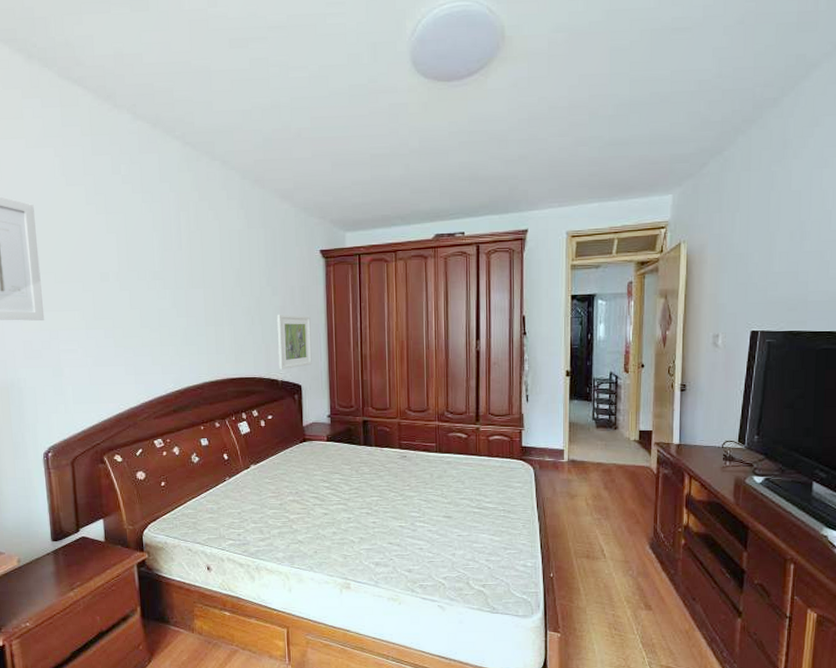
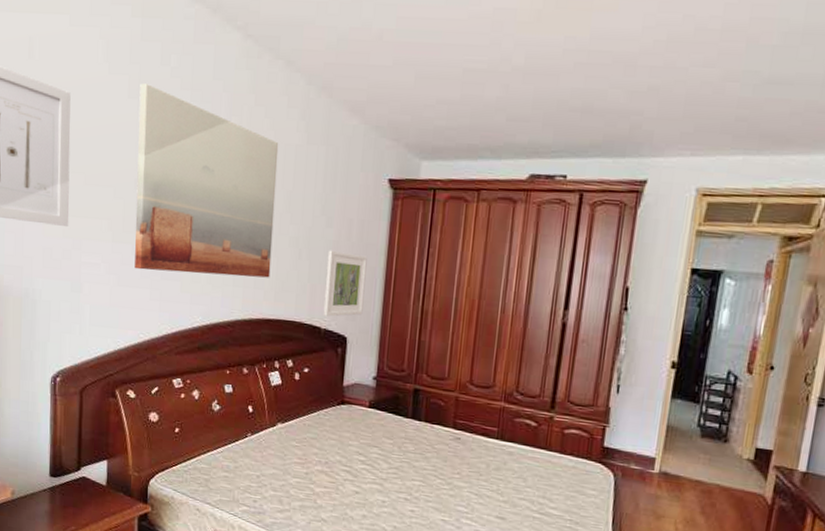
wall art: none [96,191,229,350] -> present [134,83,279,278]

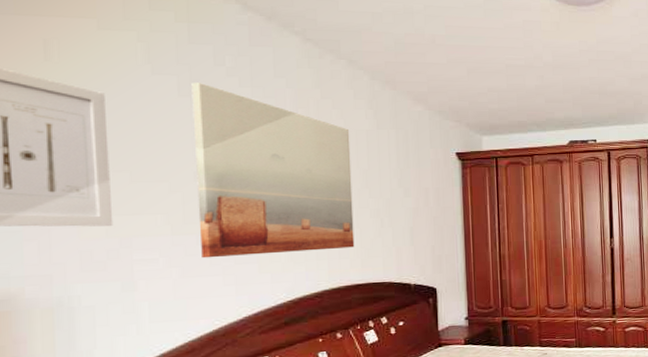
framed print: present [323,250,368,317] -> none [408,216,448,273]

